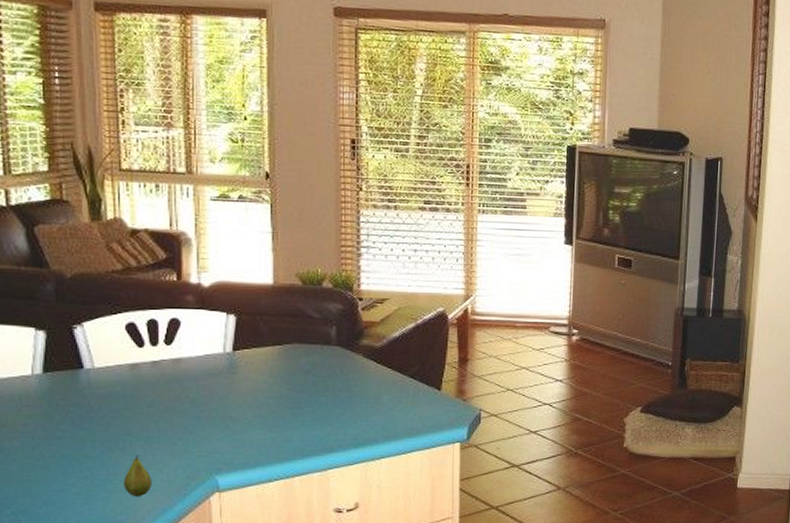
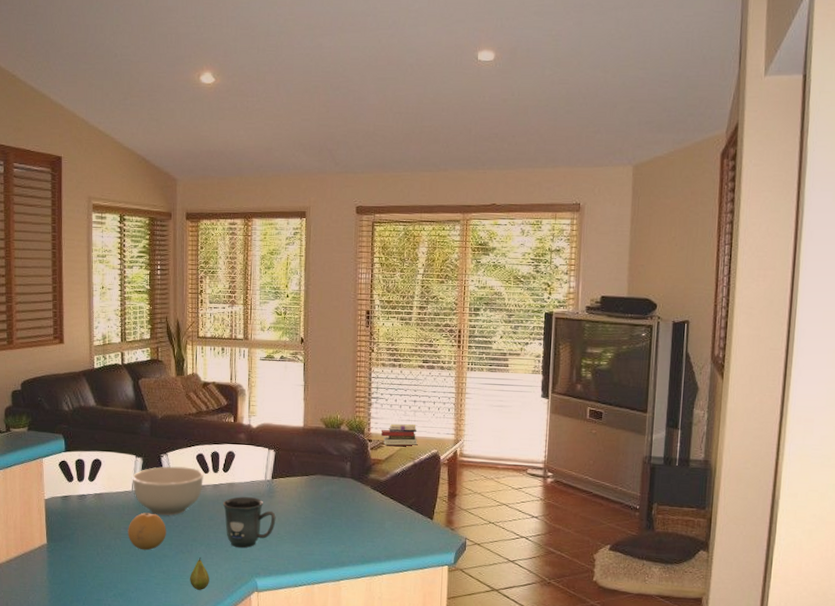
fruit: none [28,402,86,452] -> present [128,512,166,551]
bowl: none [31,340,137,404] -> present [132,466,204,515]
mug: none [166,375,240,439] -> present [222,496,276,548]
books: none [374,277,419,306] -> present [380,424,417,447]

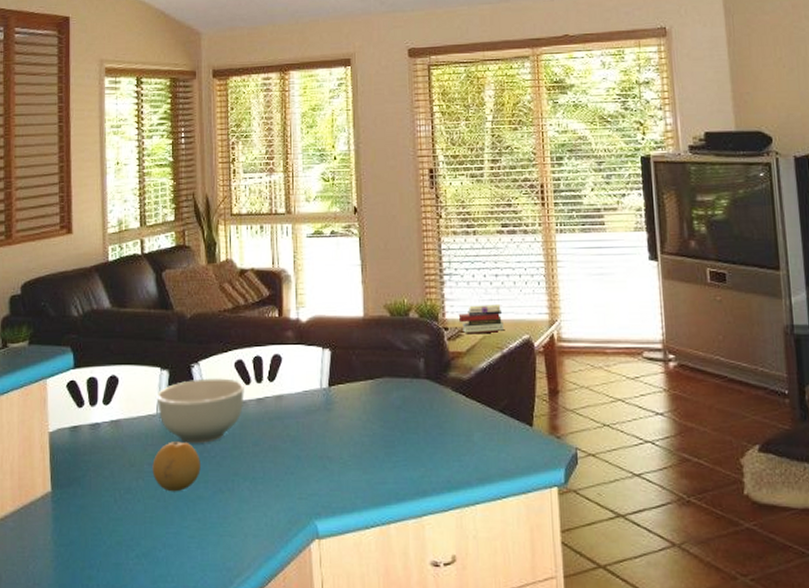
fruit: present [190,557,209,590] -> none [232,497,257,542]
mug: present [222,496,276,548] -> none [269,412,337,480]

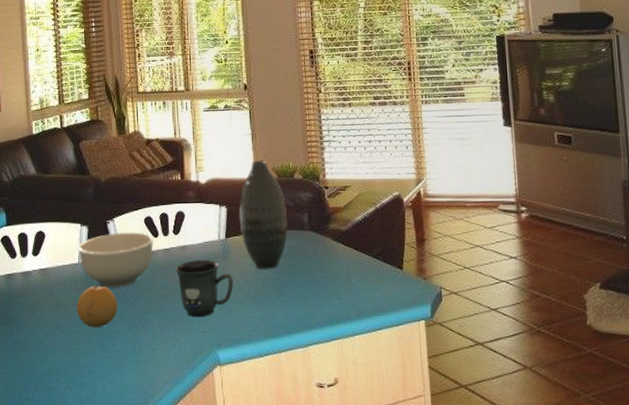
mug: none [269,412,337,480] -> present [175,260,234,317]
vase: none [345,295,400,424] -> present [239,160,288,269]
books: present [458,303,504,334] -> none [337,165,377,192]

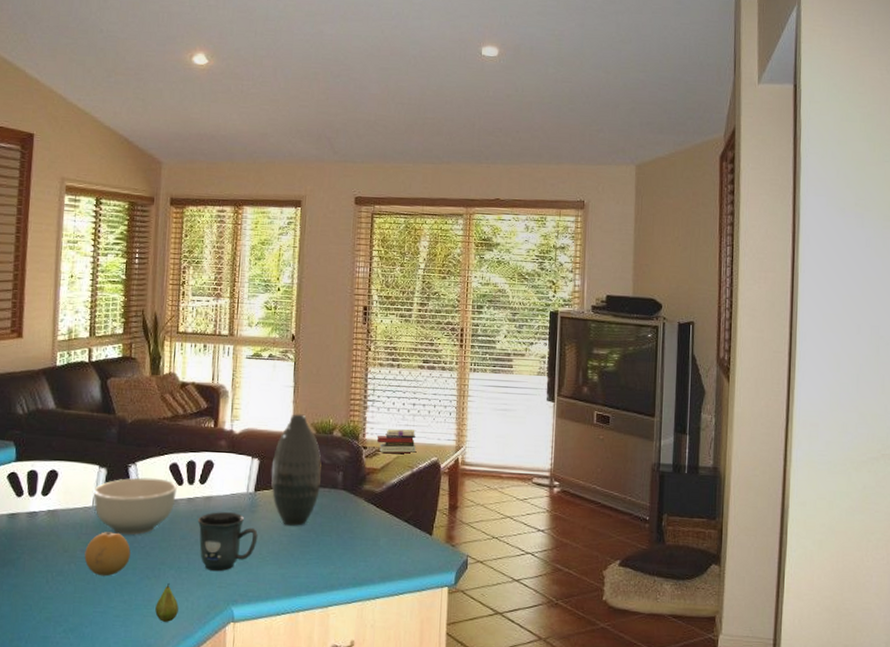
fruit: none [146,331,167,368] -> present [155,583,179,622]
books: none [337,165,377,192] -> present [376,429,416,455]

